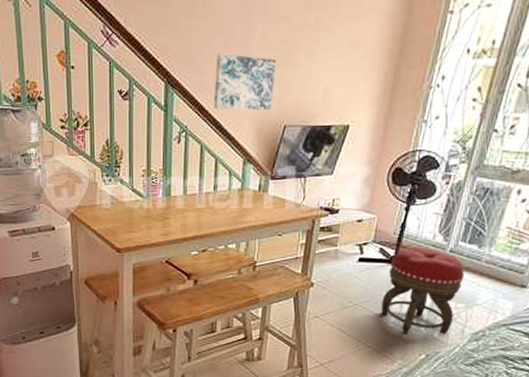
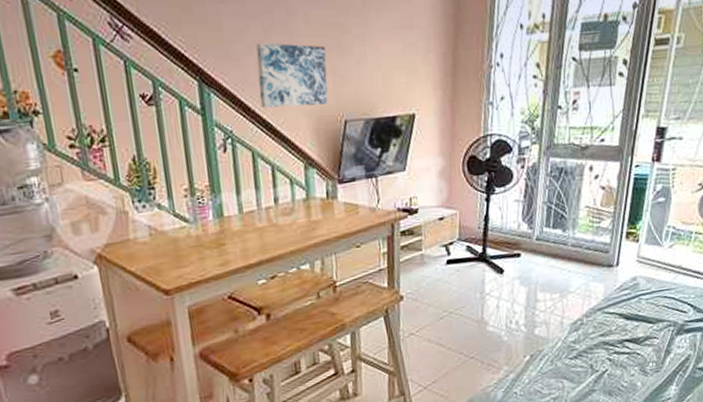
footstool: present [381,247,465,334] -> none [477,238,554,336]

